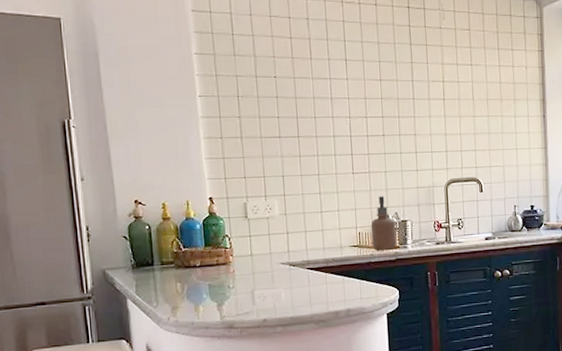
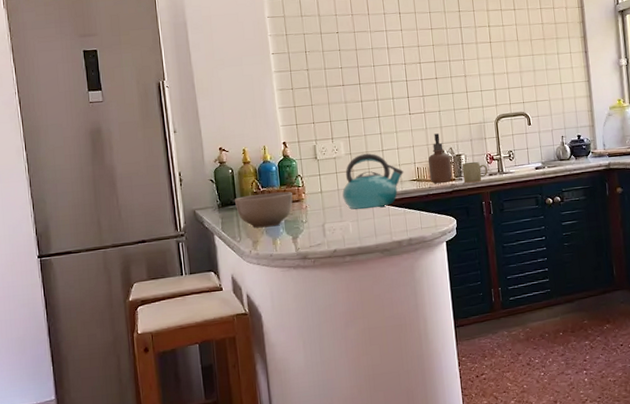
bowl: none [151,253,219,293] -> present [234,192,293,228]
kettle: none [275,214,344,276] -> present [342,153,404,210]
mug: none [407,228,435,252] -> present [462,161,488,184]

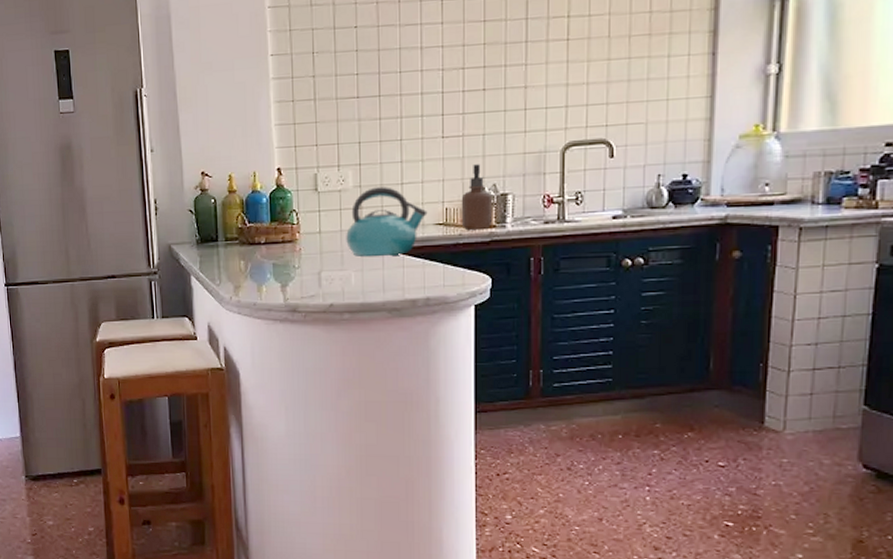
bowl: present [234,192,293,228] -> none [215,229,284,271]
mug: present [462,161,488,184] -> none [507,204,543,232]

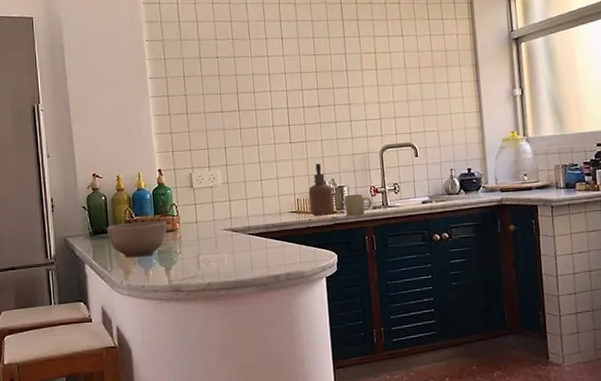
bowl: none [215,229,284,271] -> present [106,221,167,258]
kettle: present [346,187,428,257] -> none [218,183,283,241]
mug: none [507,204,543,232] -> present [344,194,372,217]

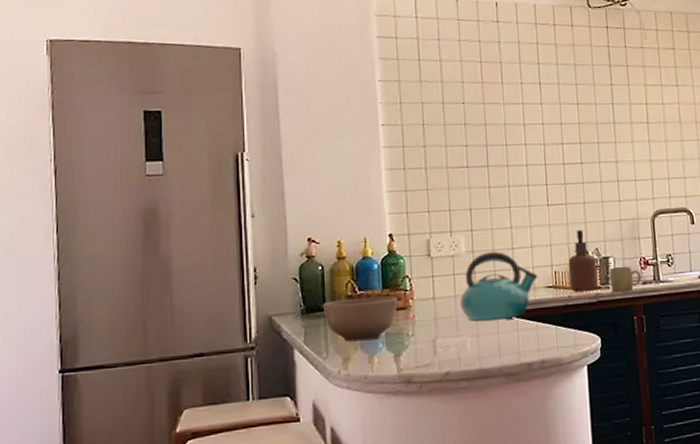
kettle: none [218,183,283,241] -> present [460,251,538,322]

